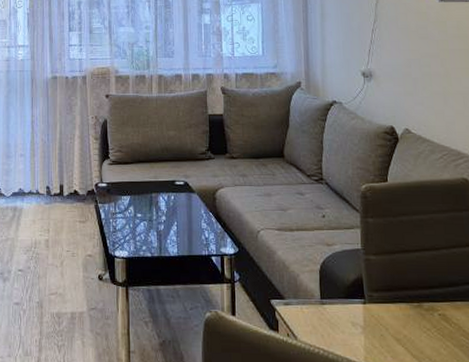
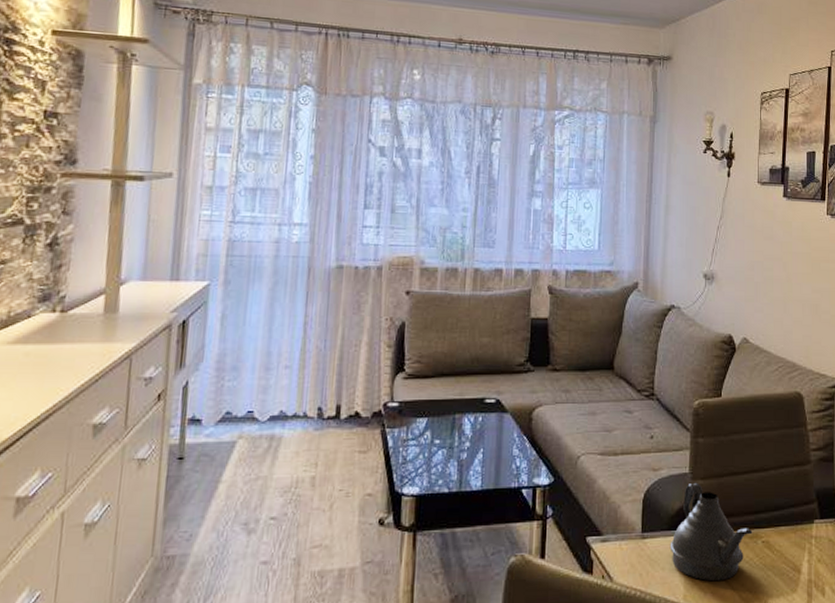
teapot: none [347,257,429,347] -> present [670,482,753,582]

